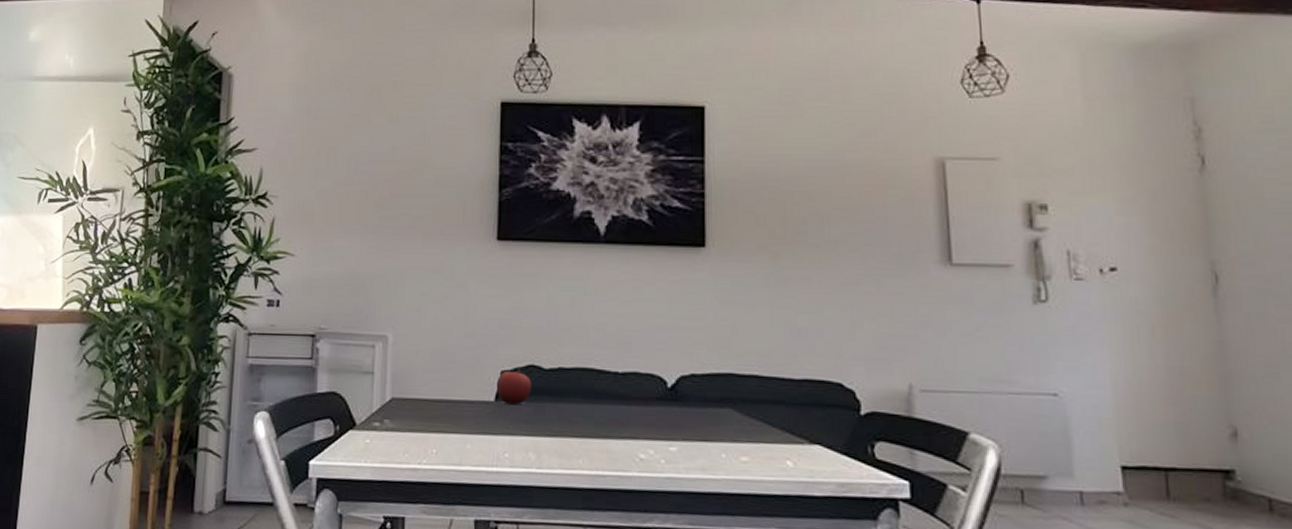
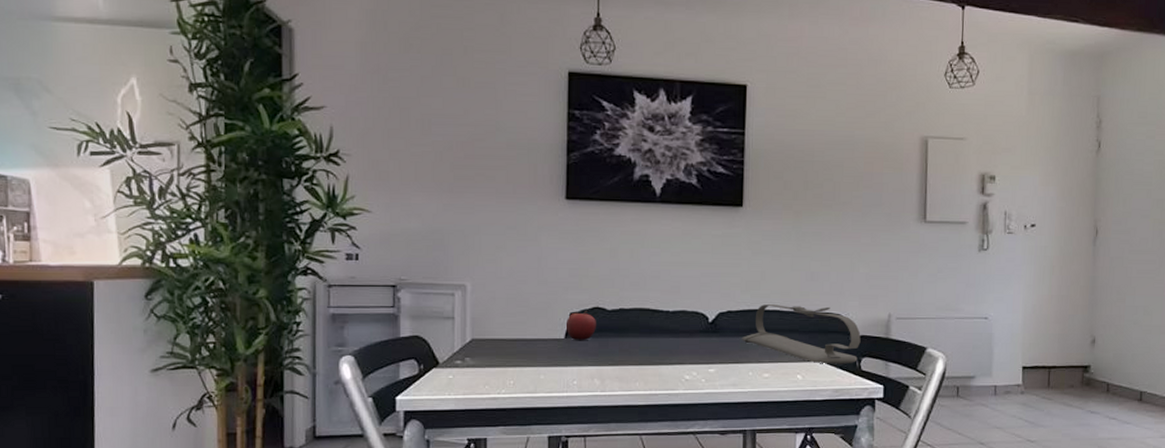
bag: none [710,367,872,450] -> present [742,304,861,364]

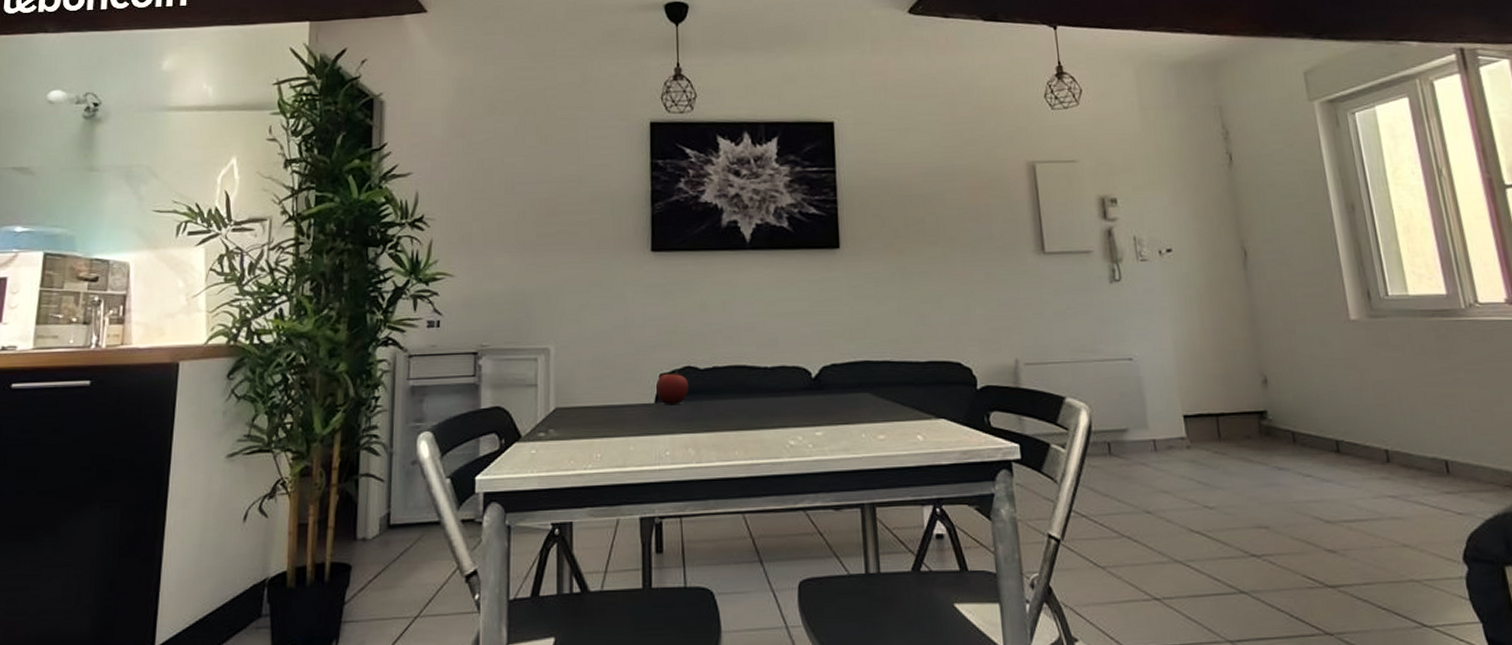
bag: present [742,304,861,364] -> none [850,354,987,421]

